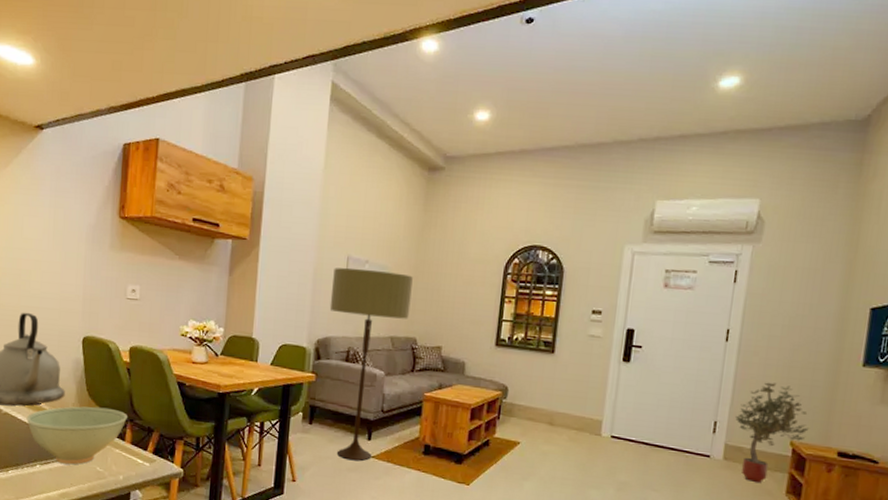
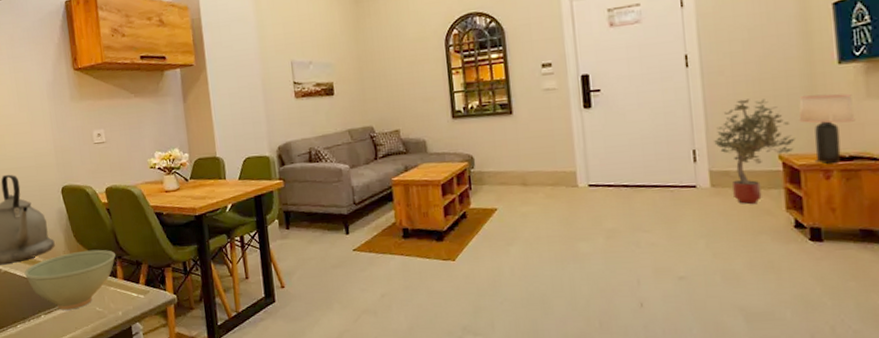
floor lamp: present [329,267,413,461] -> none [280,67,362,258]
table lamp: none [816,389,868,460] -> present [798,93,856,164]

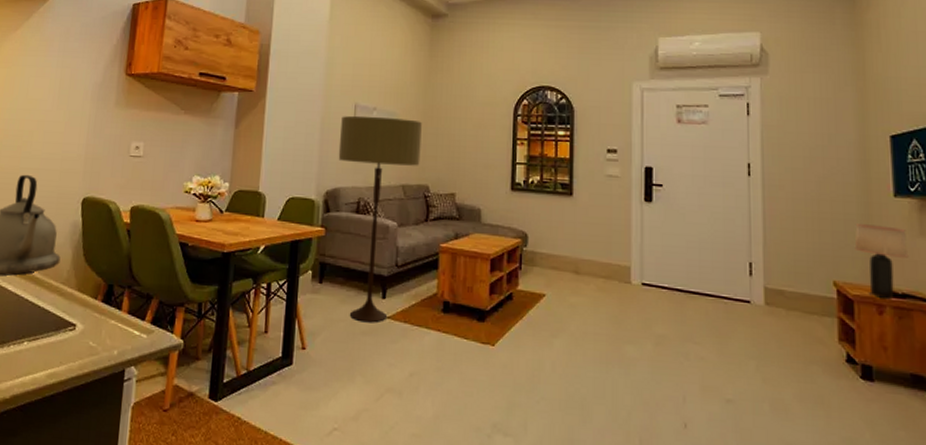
bowl: present [24,249,116,310] -> none [17,273,126,340]
floor lamp: none [280,67,362,258] -> present [338,115,422,323]
potted tree: present [714,99,795,204] -> none [771,217,850,329]

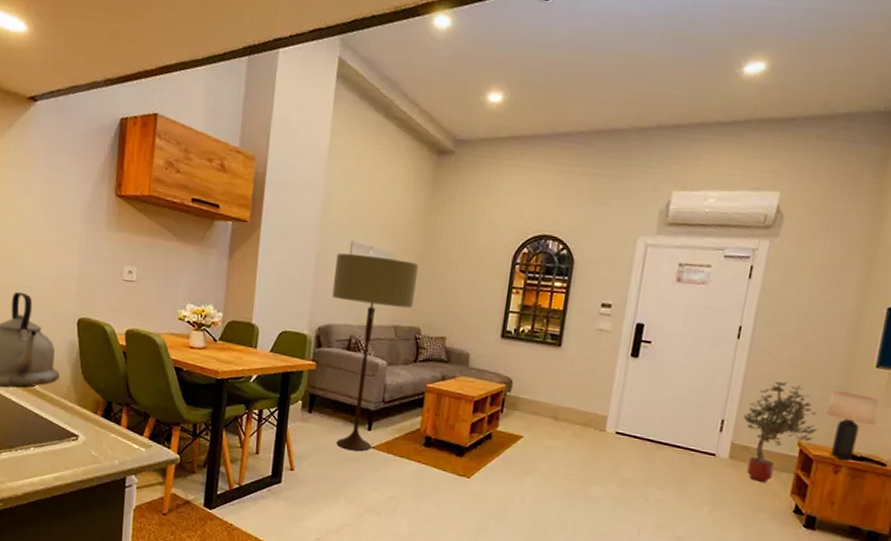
potted tree: none [771,217,850,329] -> present [743,381,818,482]

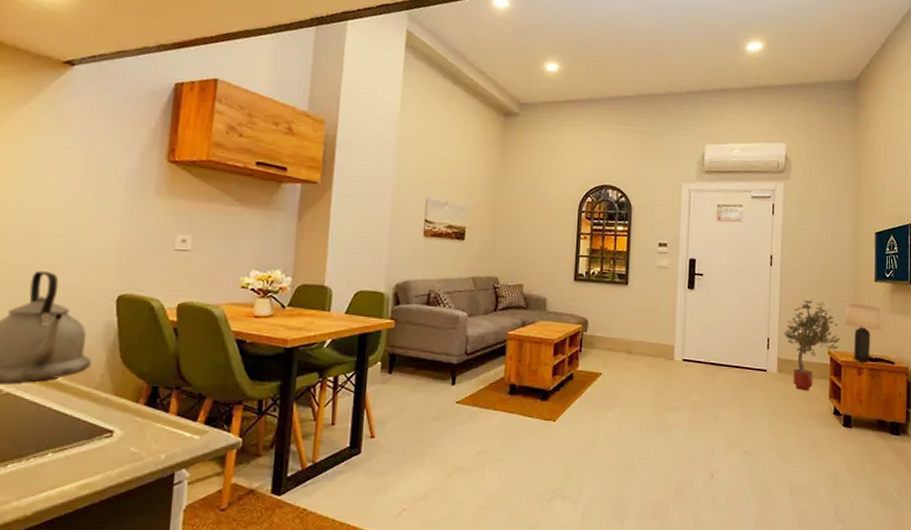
floor lamp: present [331,253,418,451] -> none [408,209,492,408]

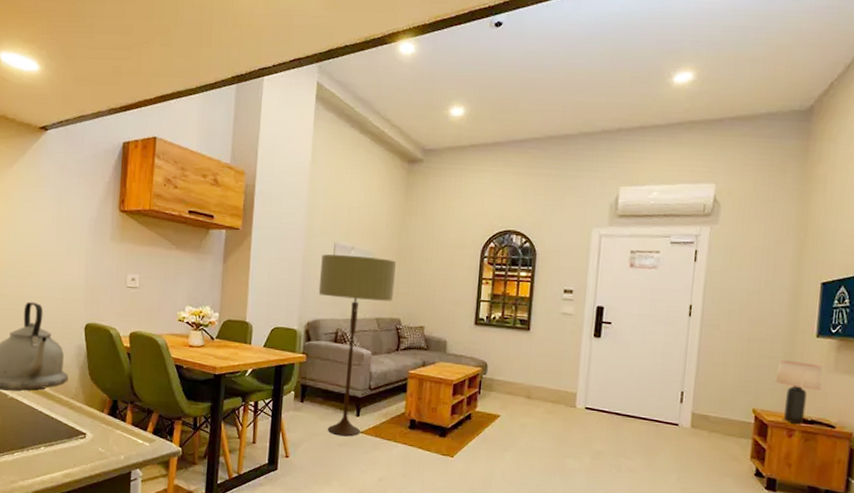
floor lamp: none [408,209,492,408] -> present [318,254,396,437]
potted tree: present [784,300,841,390] -> none [701,354,769,448]

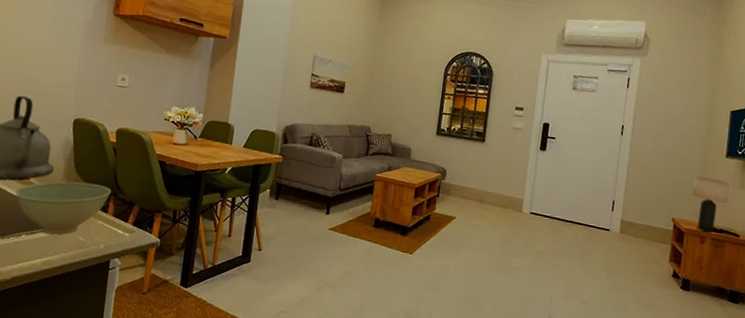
bowl: none [31,390,129,446] -> present [15,181,112,235]
floor lamp: present [318,254,396,437] -> none [297,65,369,233]

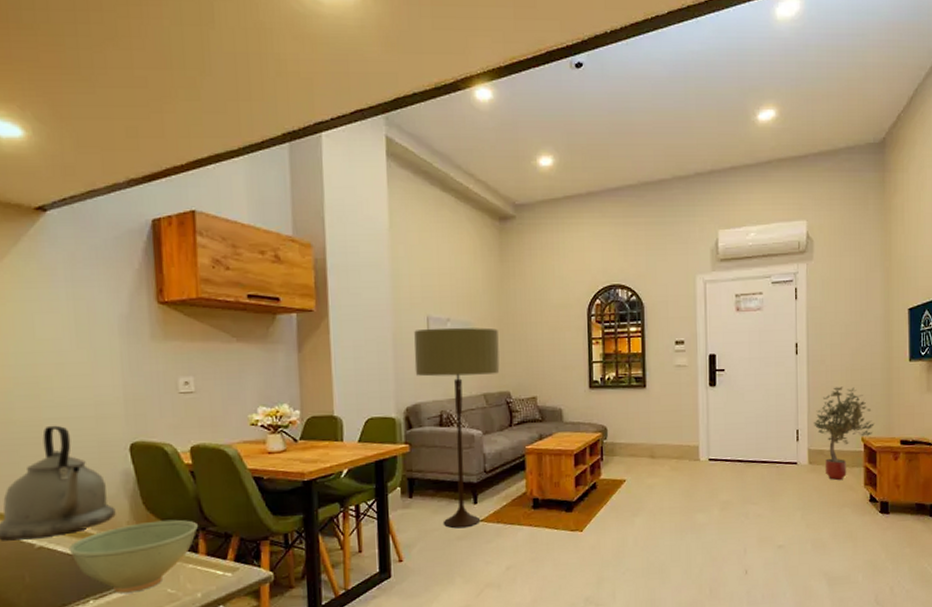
floor lamp: none [297,65,369,233] -> present [414,327,500,529]
potted tree: none [629,169,686,252] -> present [814,386,875,480]
table lamp: present [691,175,730,233] -> none [878,386,918,447]

